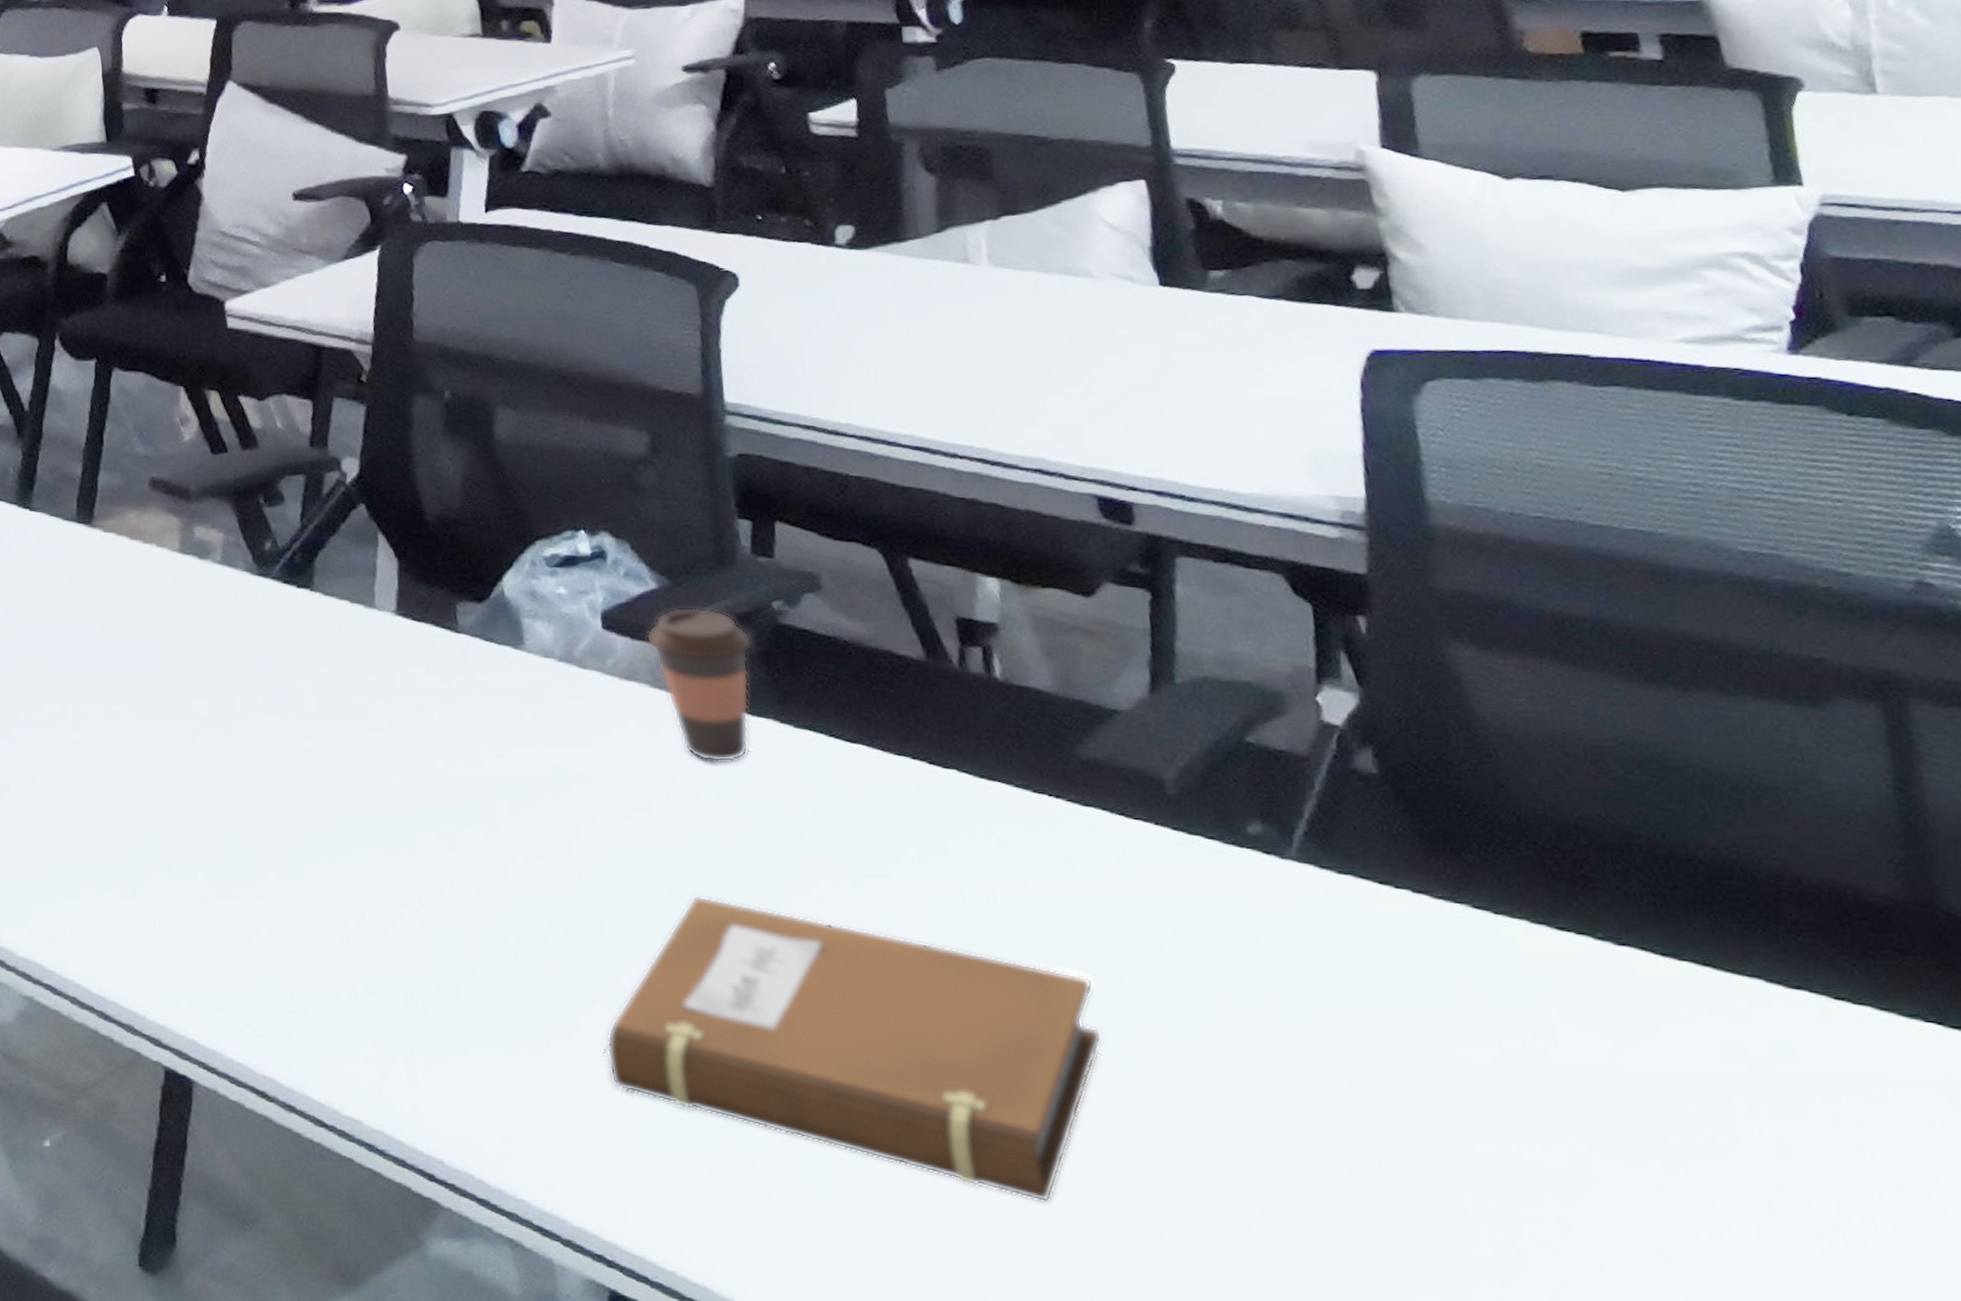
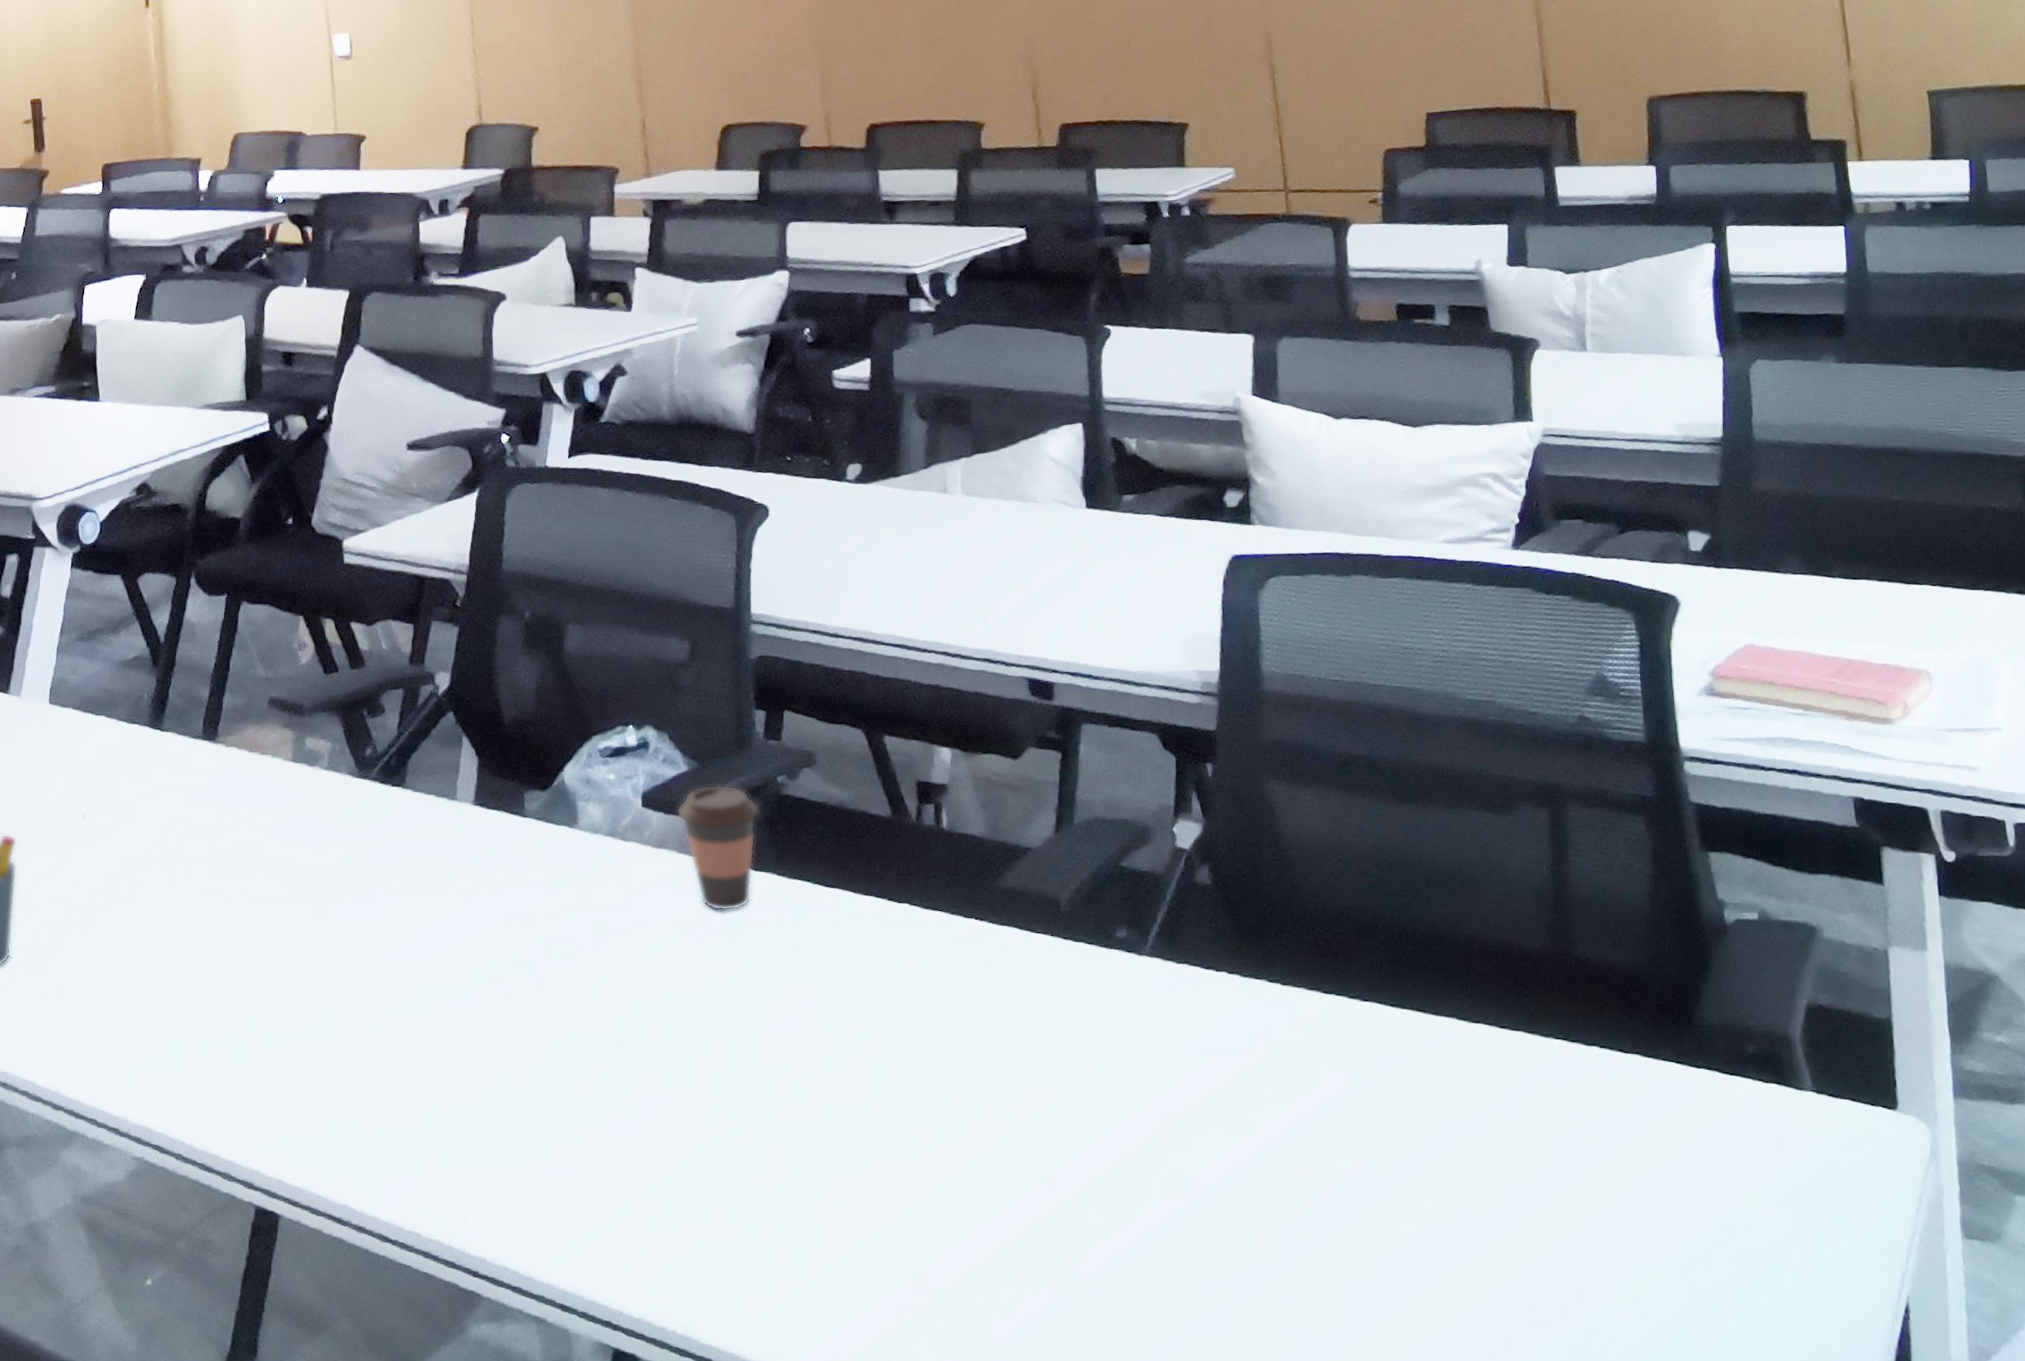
notebook: present [602,896,1103,1203] -> none [620,1021,1001,1240]

